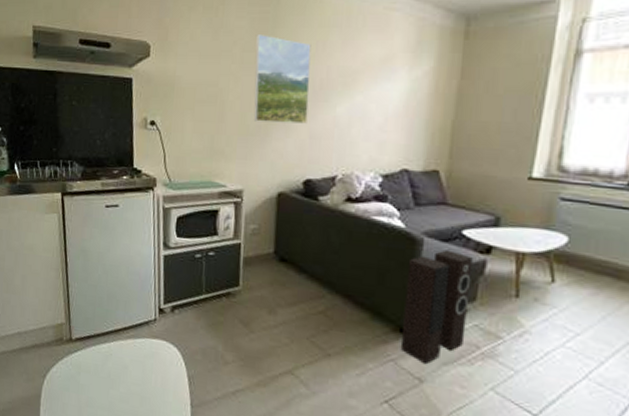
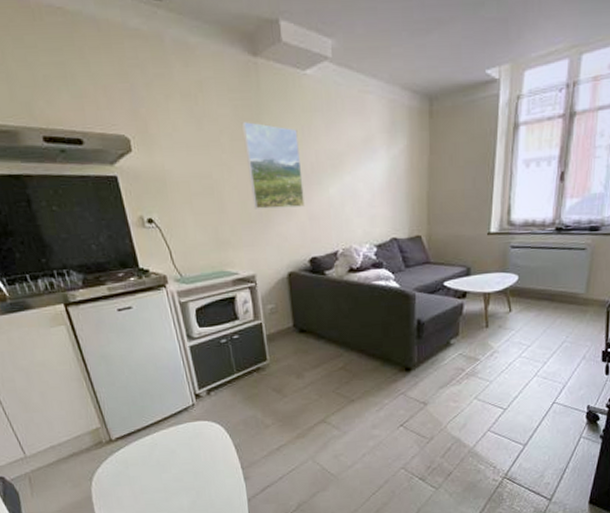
speaker: present [401,250,473,365] -> none [405,300,454,391]

